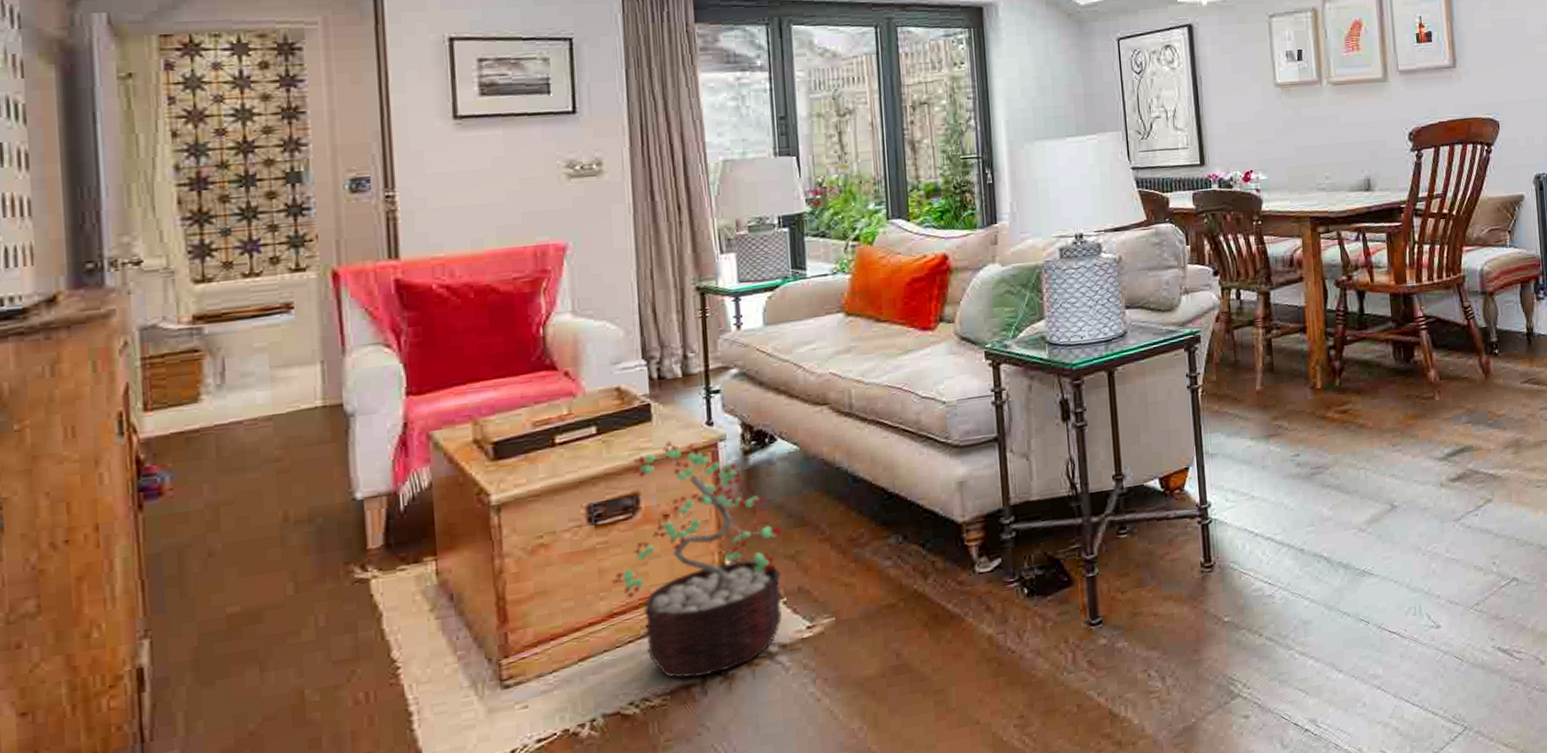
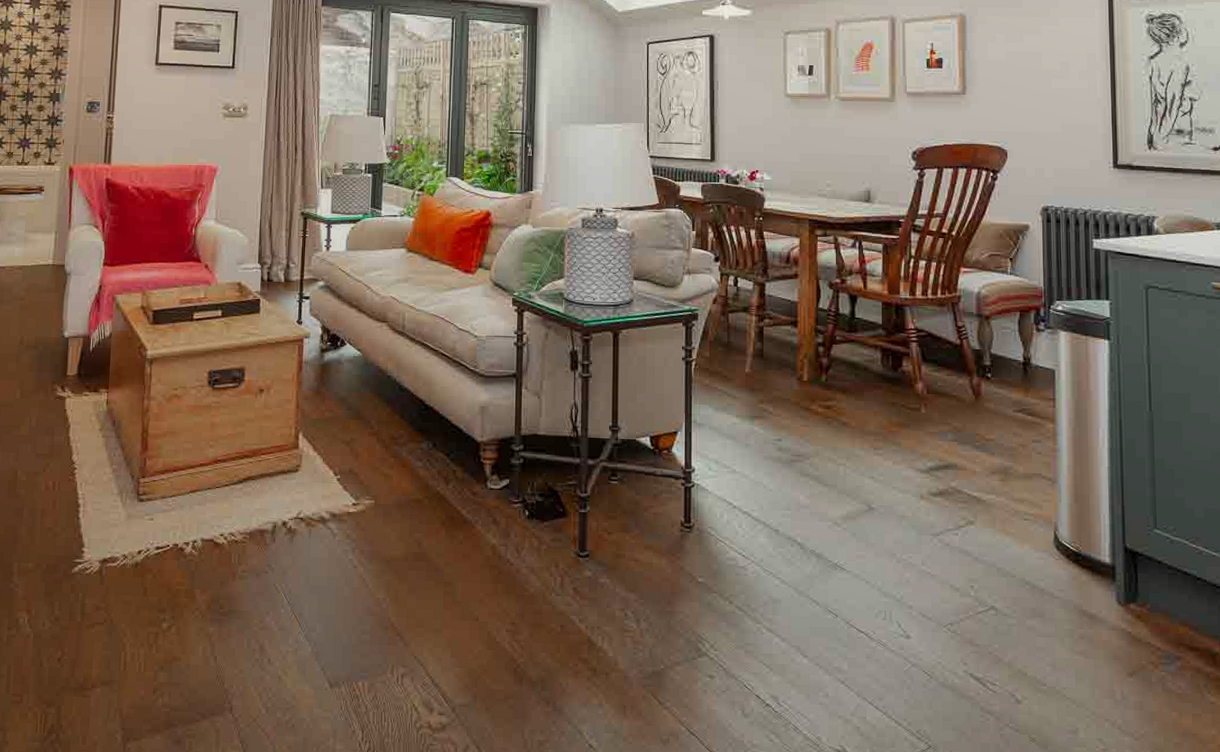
decorative plant: present [611,440,782,679] -> none [219,331,342,526]

